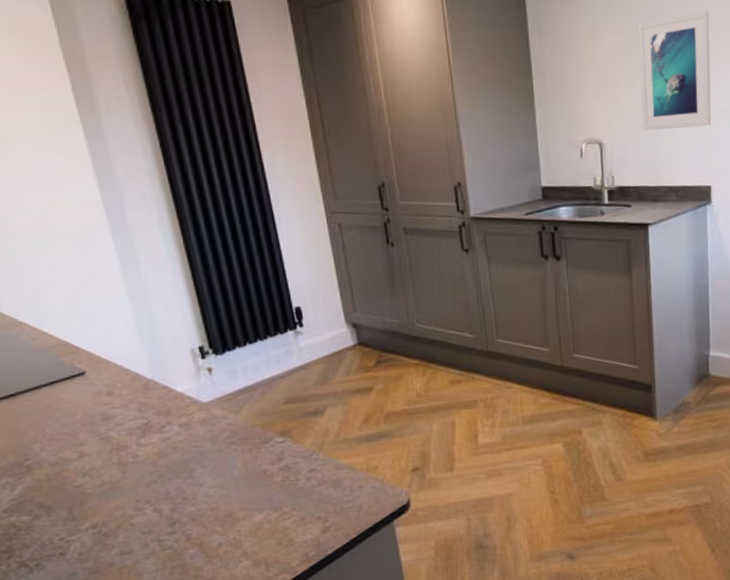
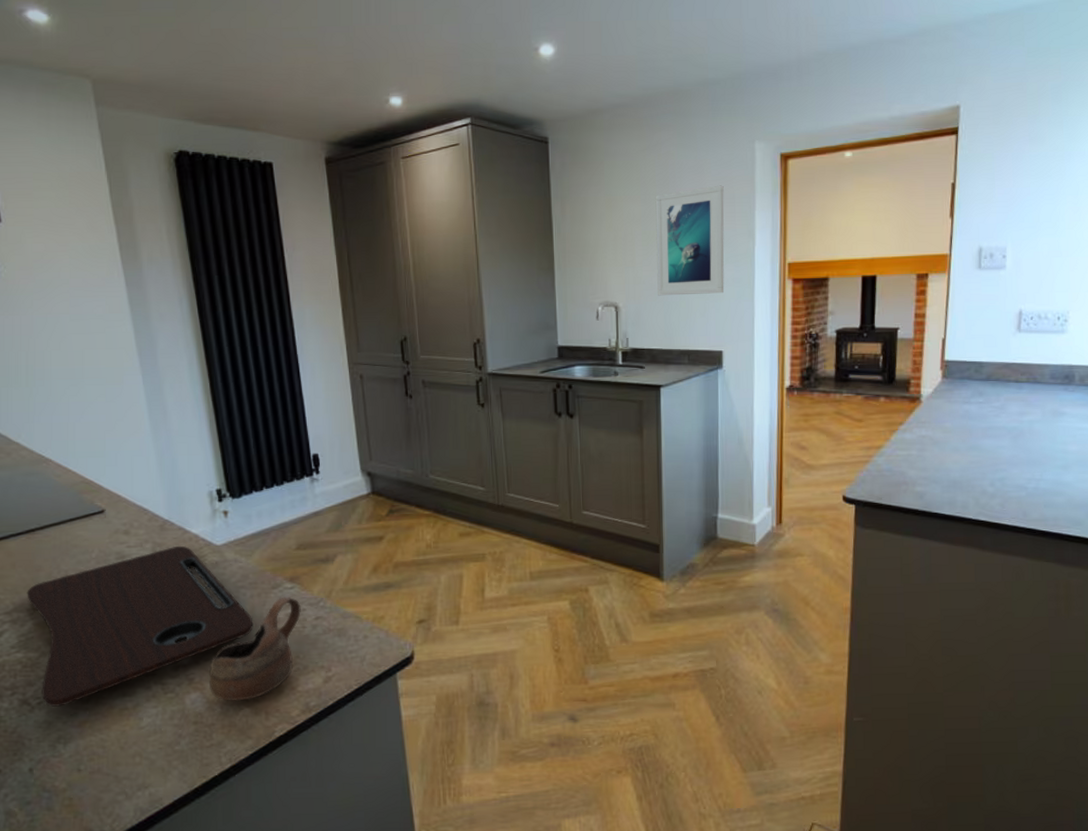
cutting board: none [13,404,247,568] -> present [27,545,253,707]
cup: none [206,450,294,555] -> present [208,596,301,702]

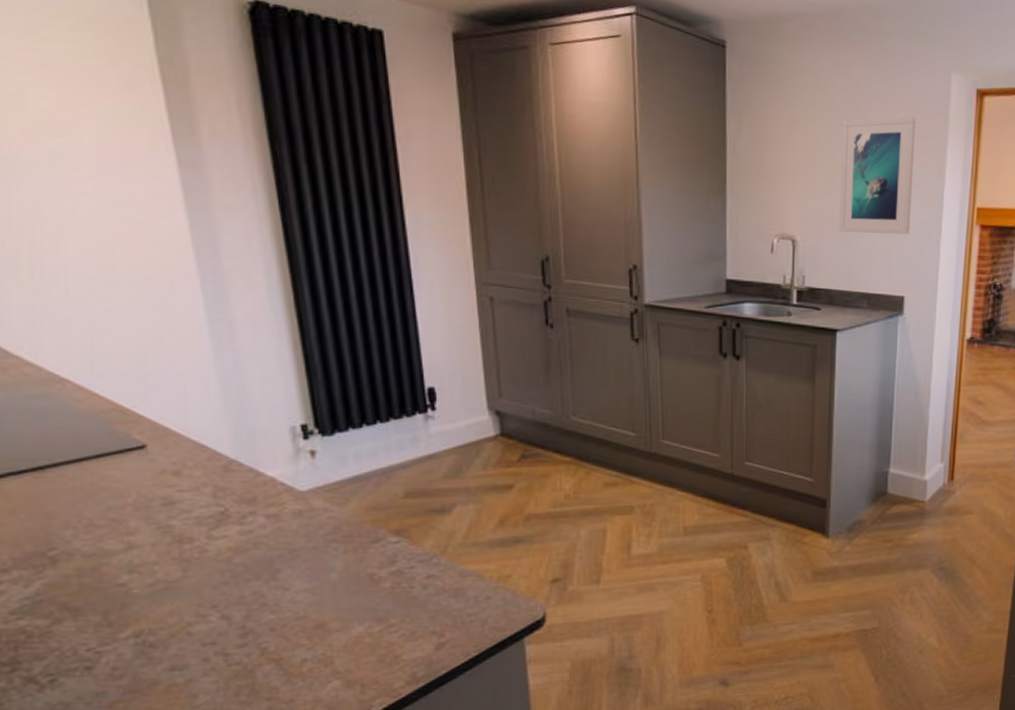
cutting board: present [27,545,253,707] -> none [33,490,347,685]
cup: present [208,596,301,702] -> none [287,552,409,674]

